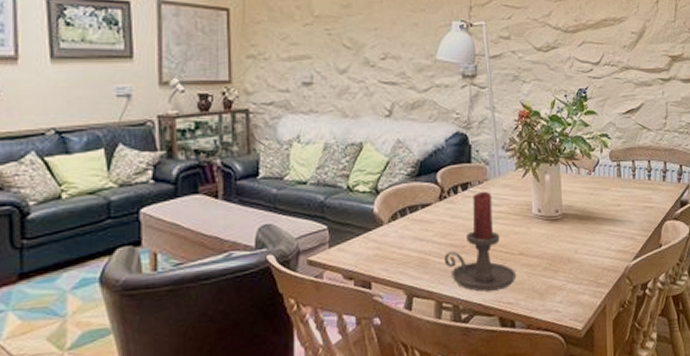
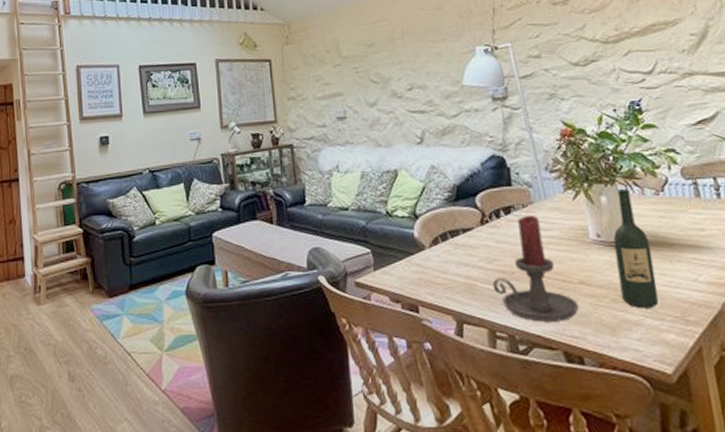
wine bottle: none [551,169,580,275] -> present [613,189,659,309]

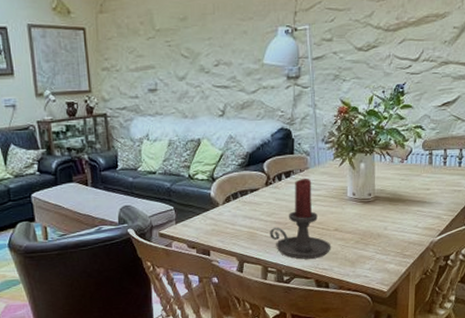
wine bottle: present [613,189,659,309] -> none [363,158,390,248]

